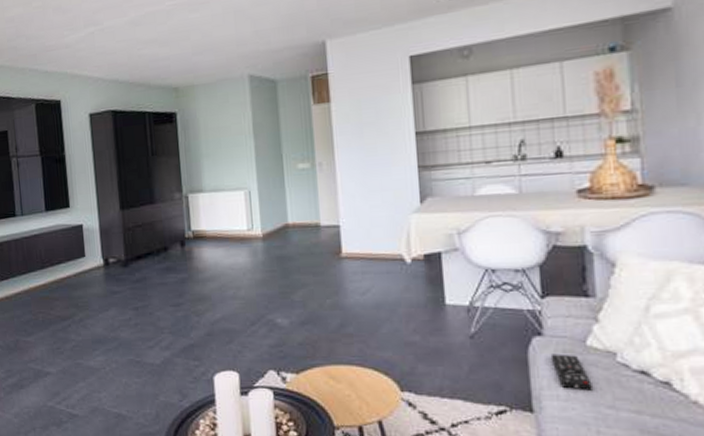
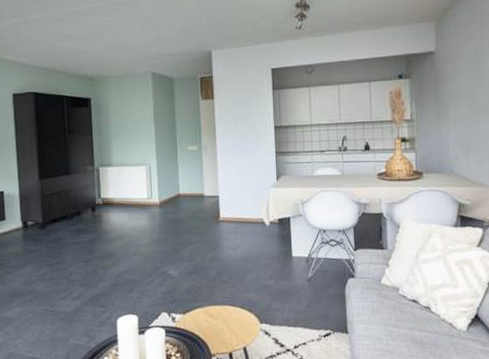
remote control: present [550,354,592,391] -> none [359,290,384,316]

